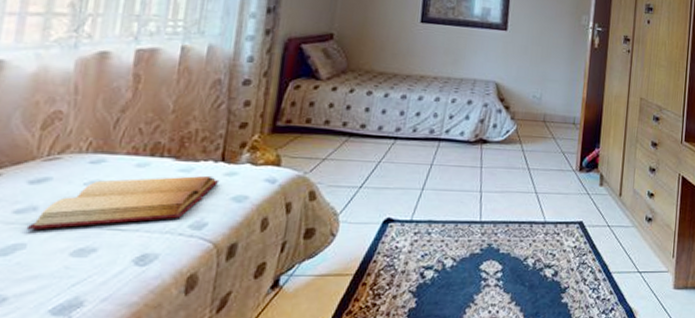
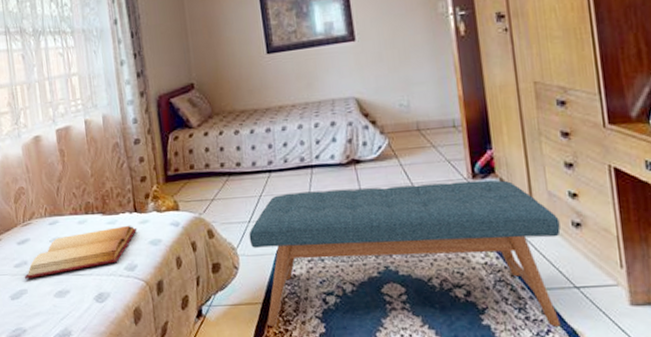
bench: none [354,163,638,305] -> present [249,180,561,327]

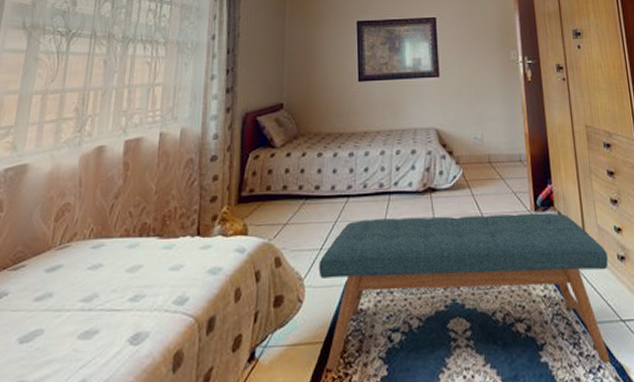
bible: present [24,225,137,280] -> none [43,250,197,317]

